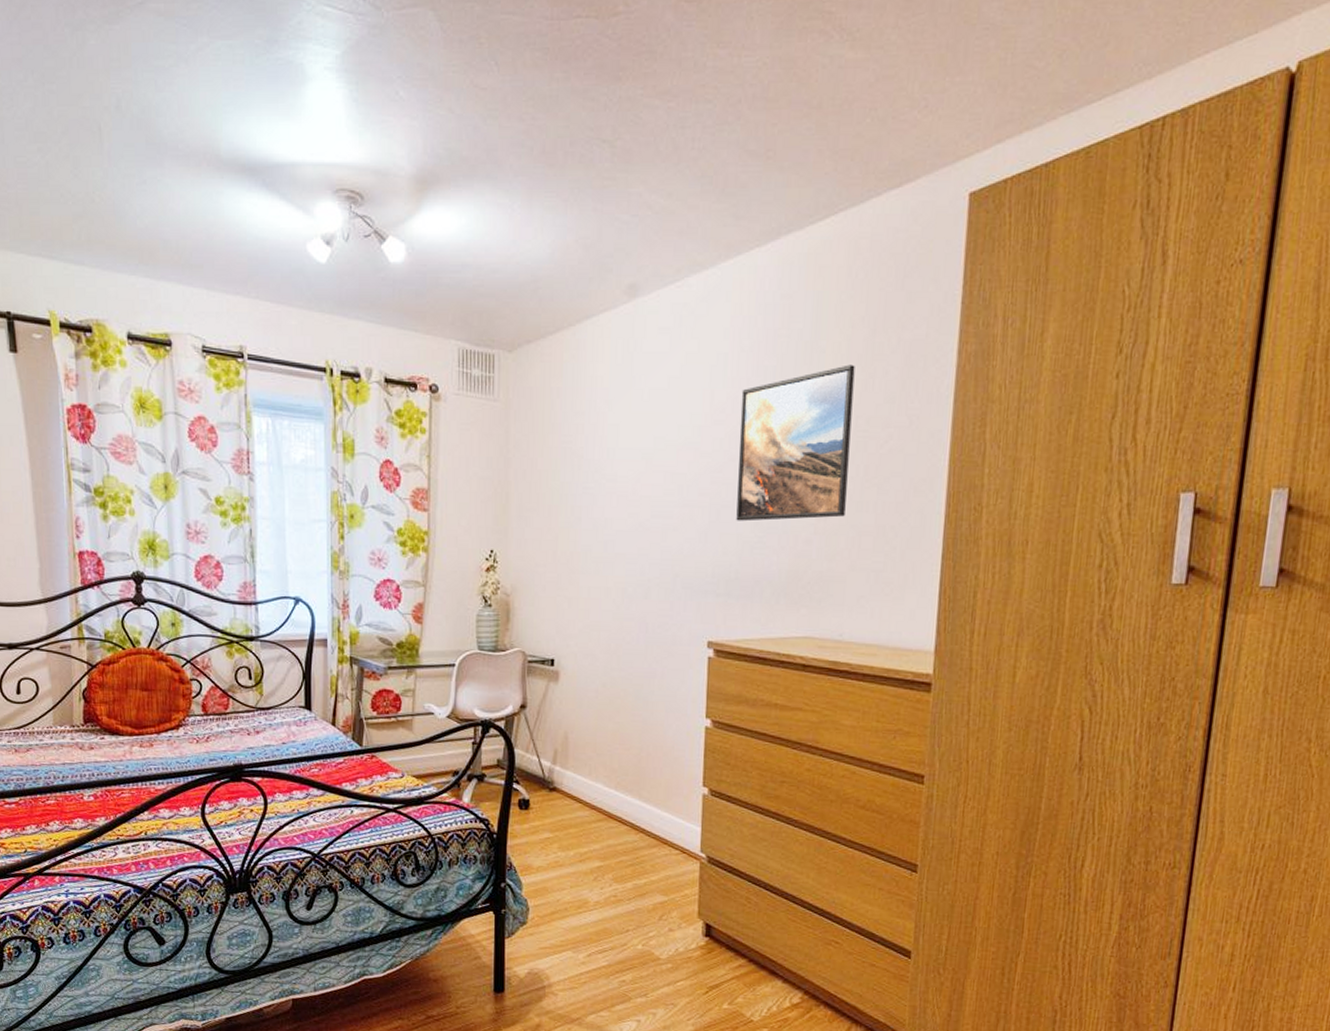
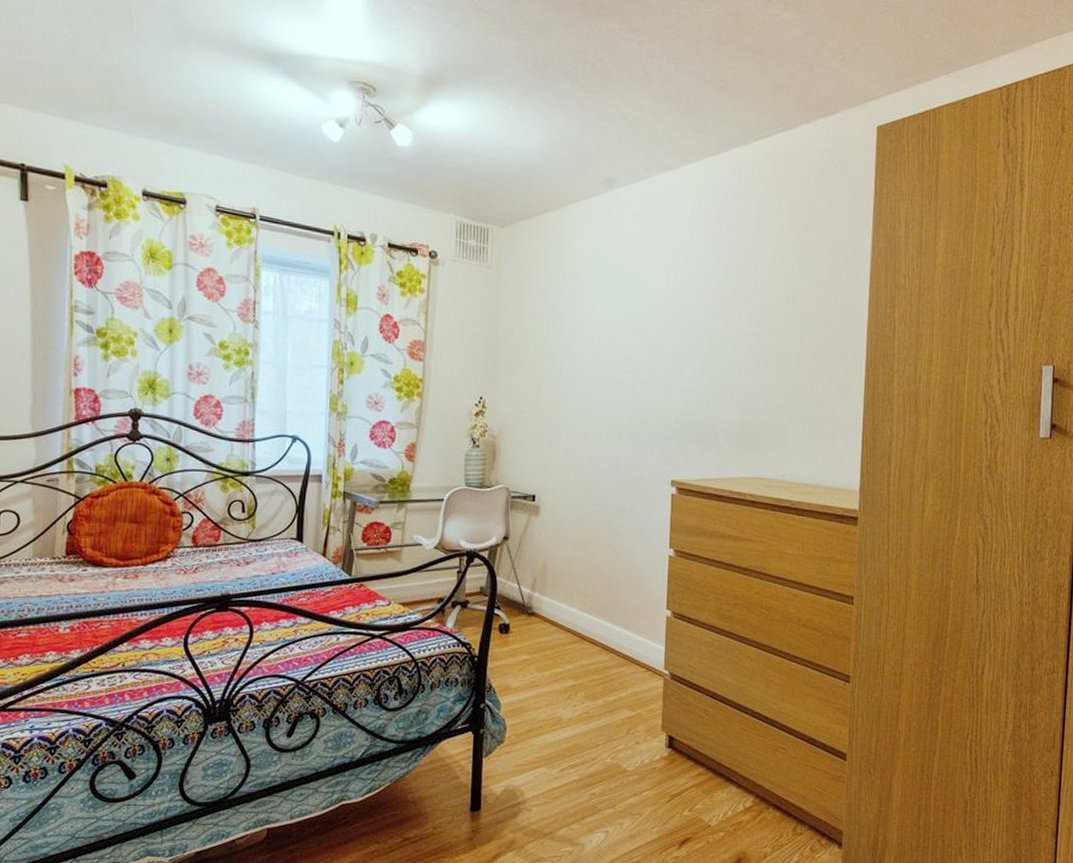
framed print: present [736,364,855,522] -> none [695,253,792,378]

